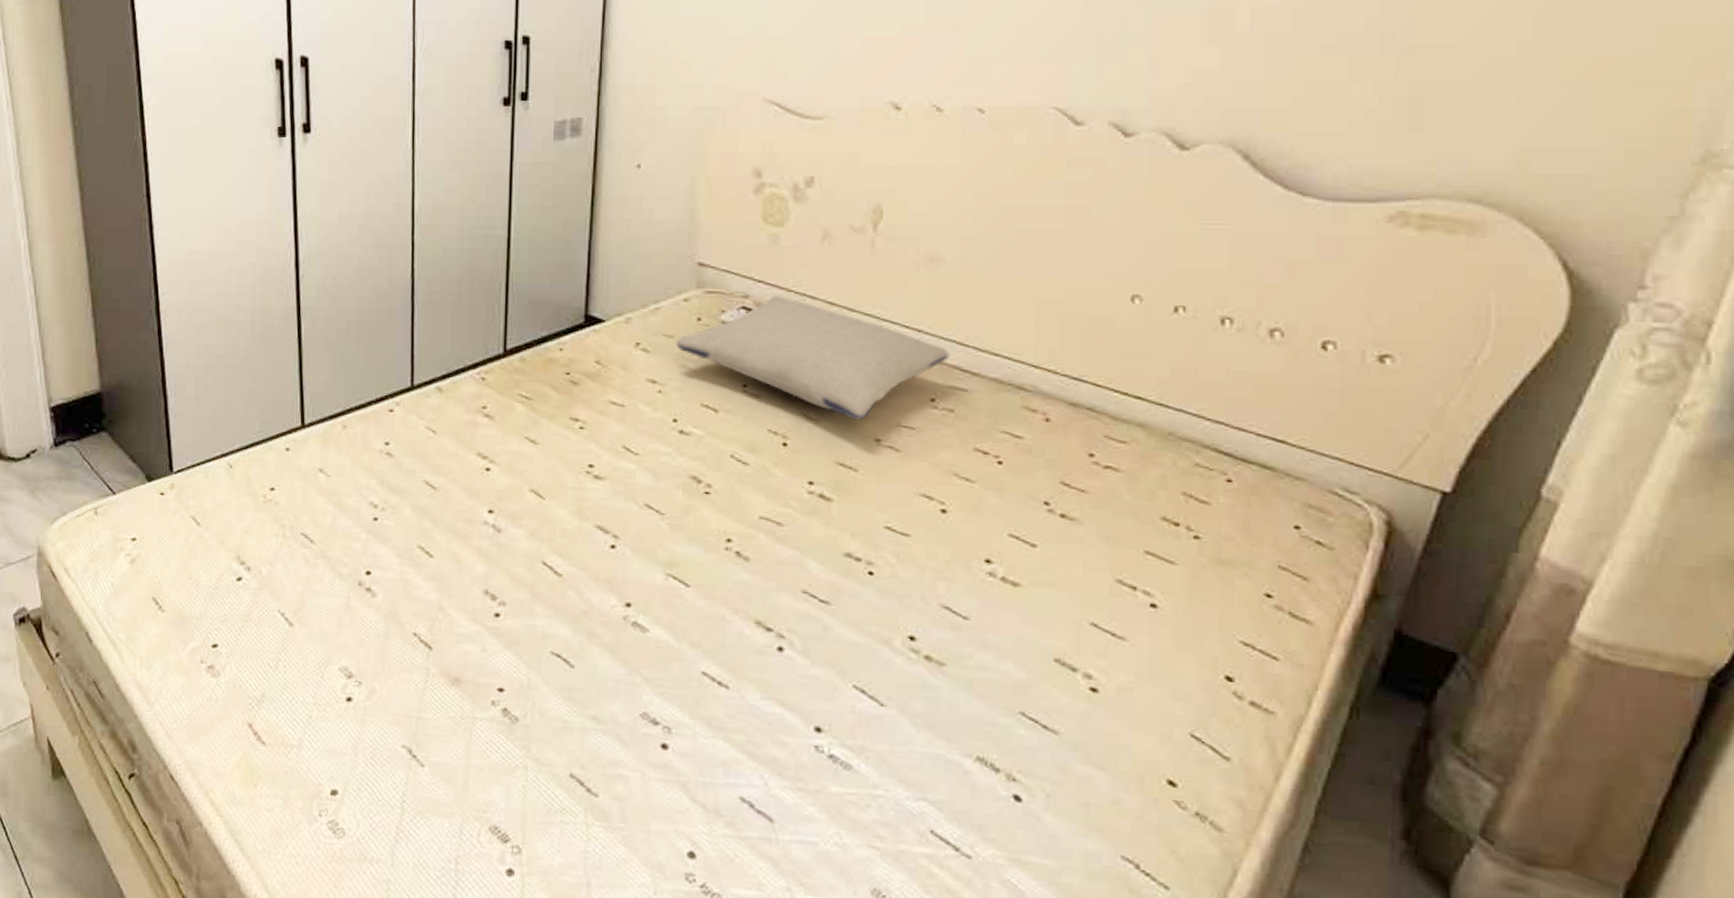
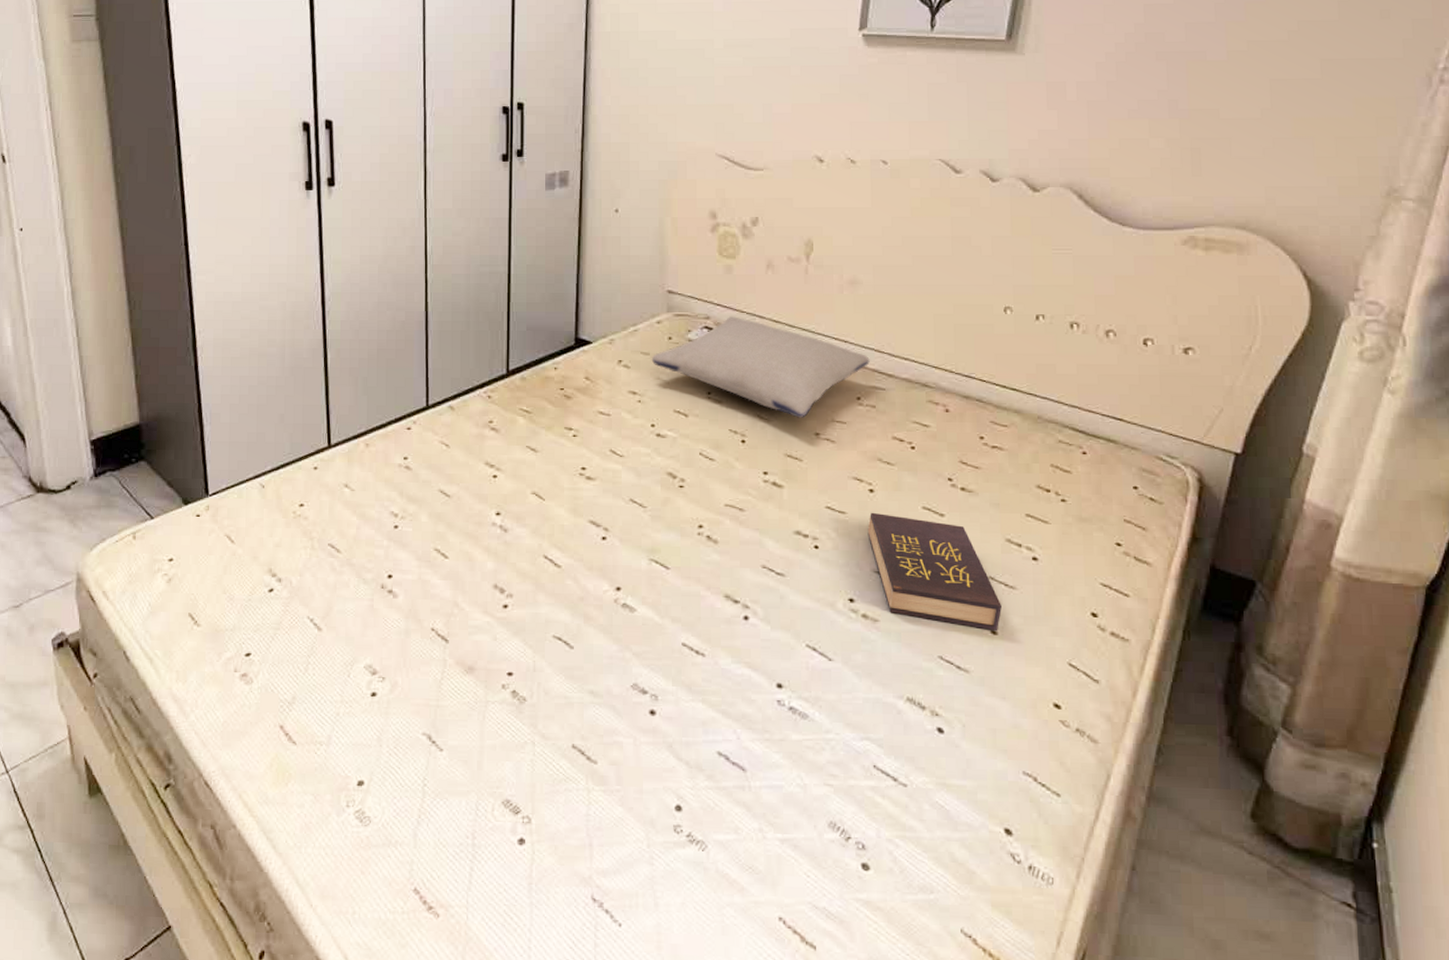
hardback book: none [936,536,1106,689] -> present [867,512,1002,631]

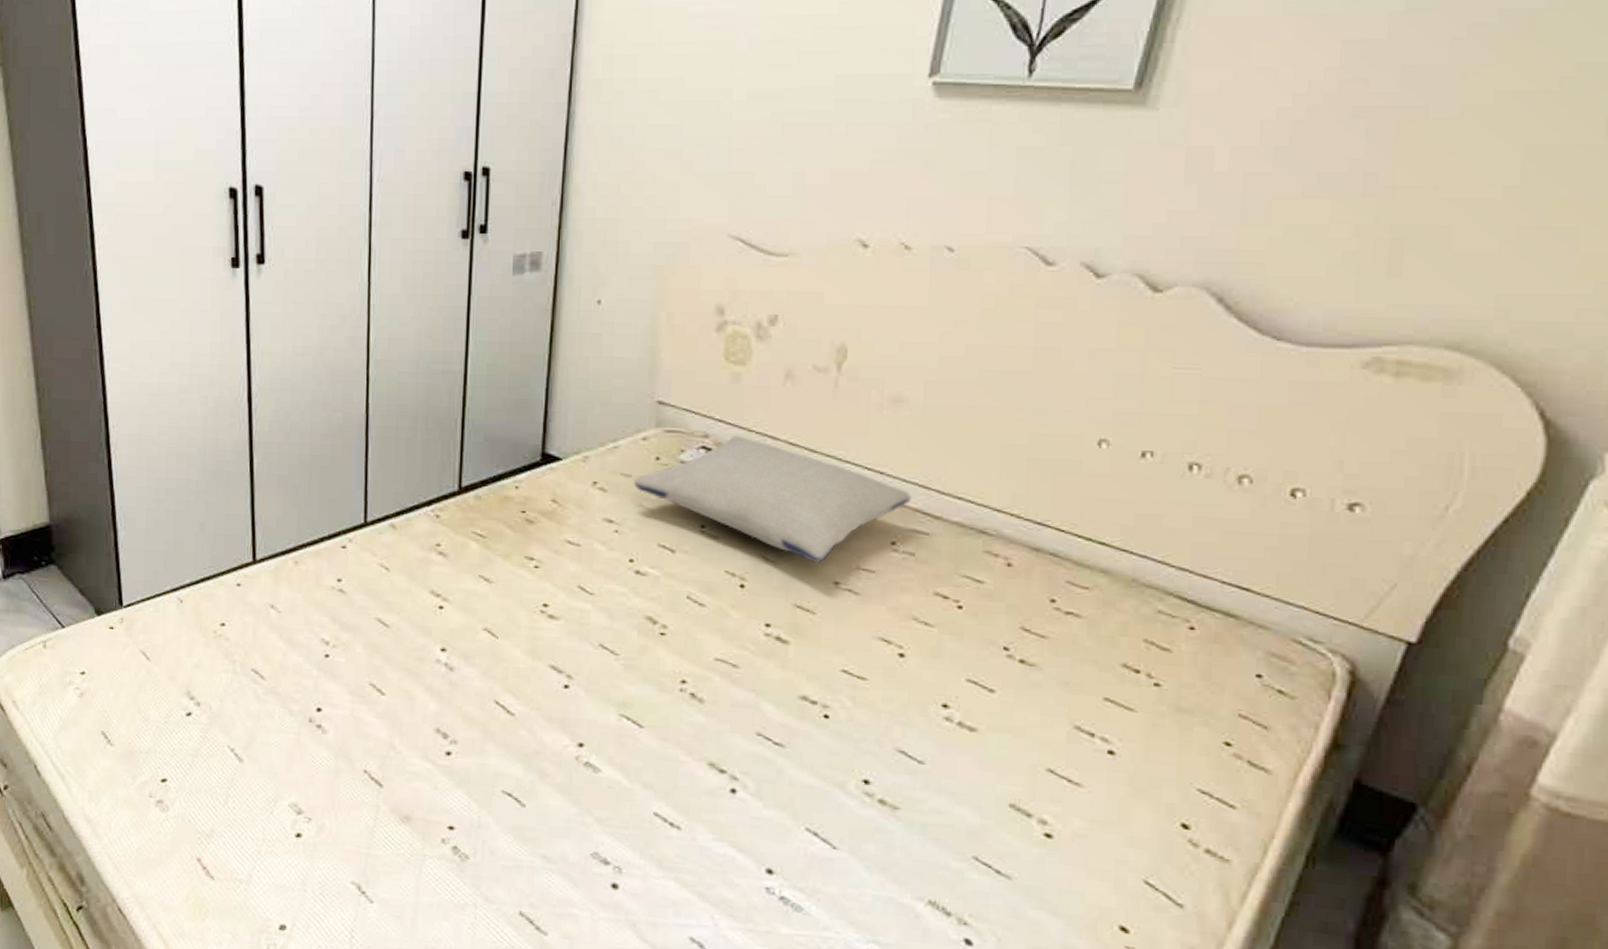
hardback book: present [867,512,1002,631] -> none [892,680,1061,835]

